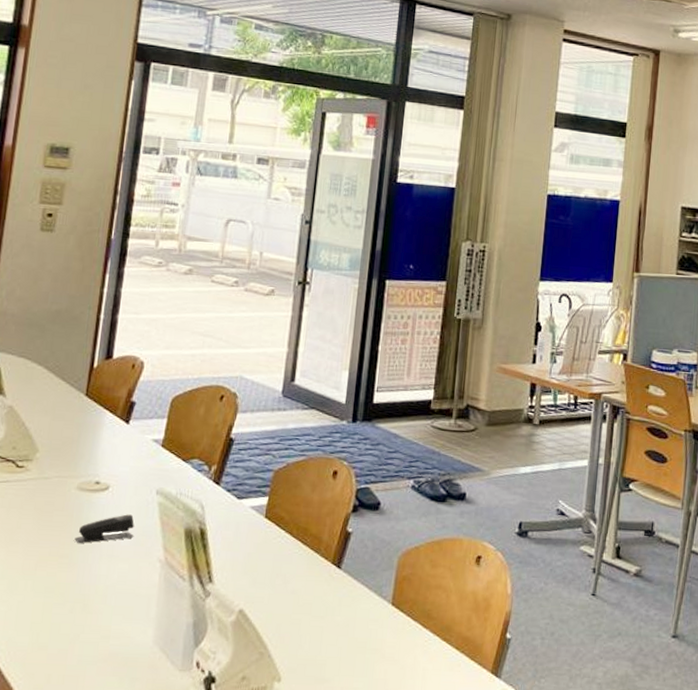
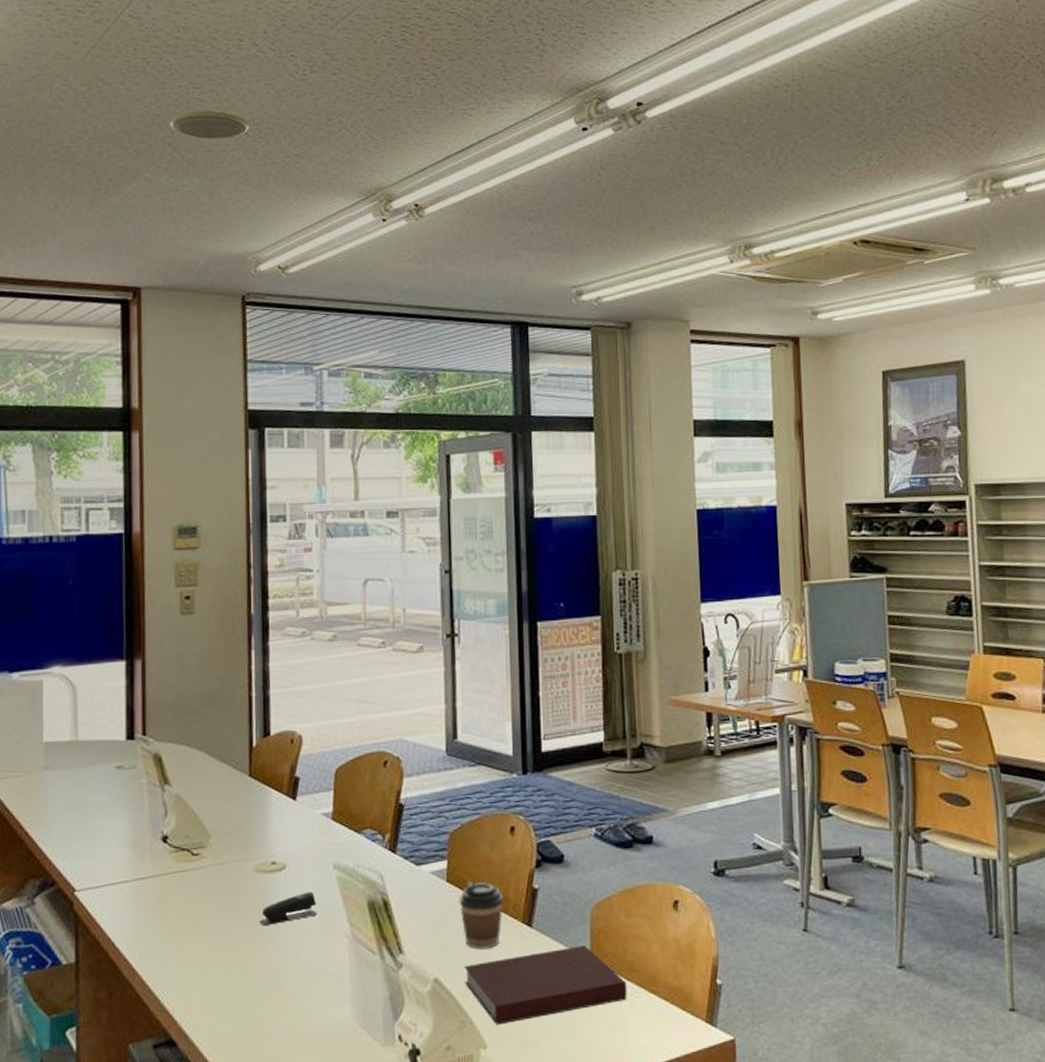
notebook: none [268,590,423,660] -> present [464,945,627,1025]
coffee cup: none [274,520,318,586] -> present [459,882,504,949]

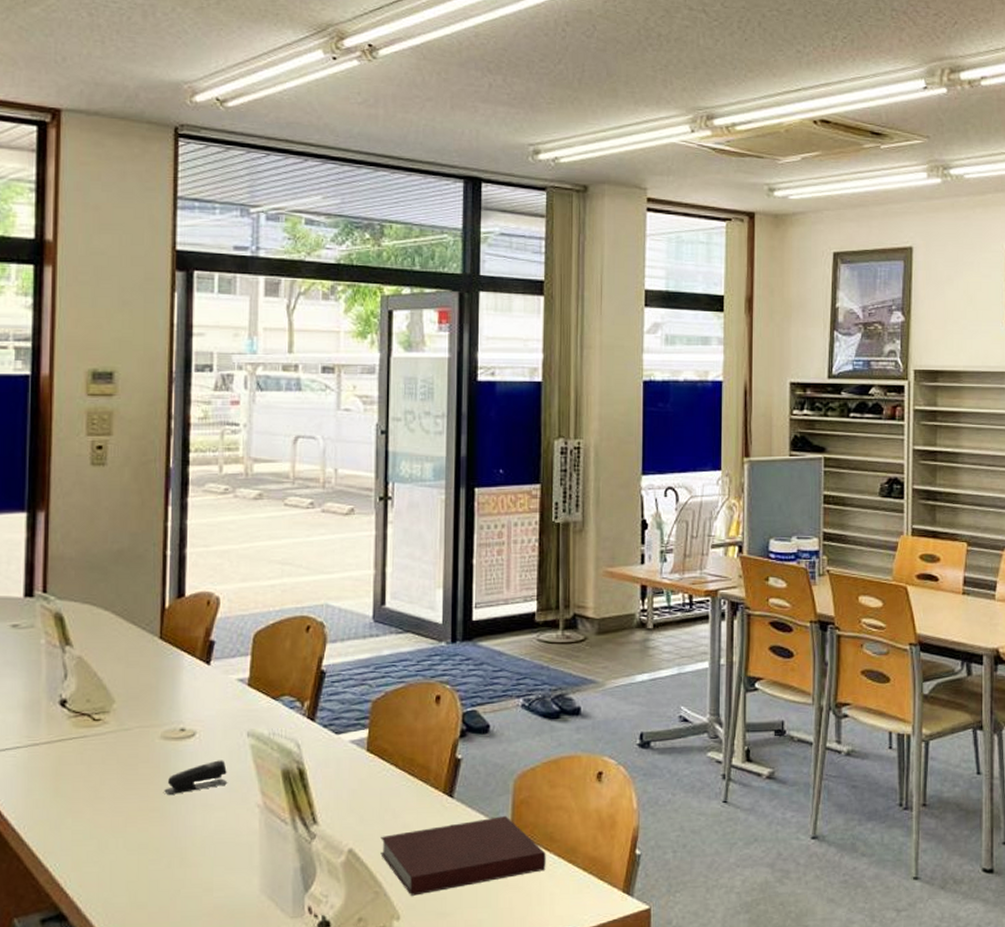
coffee cup: present [459,882,504,949] -> none [379,751,426,820]

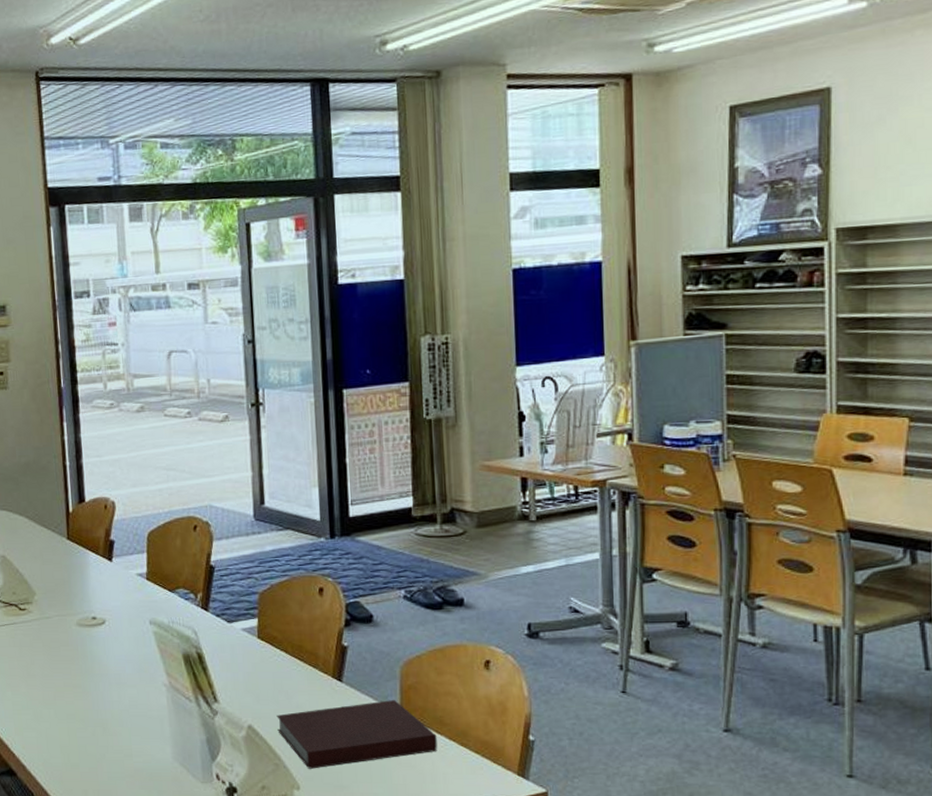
stapler: present [164,760,228,795] -> none [84,644,137,673]

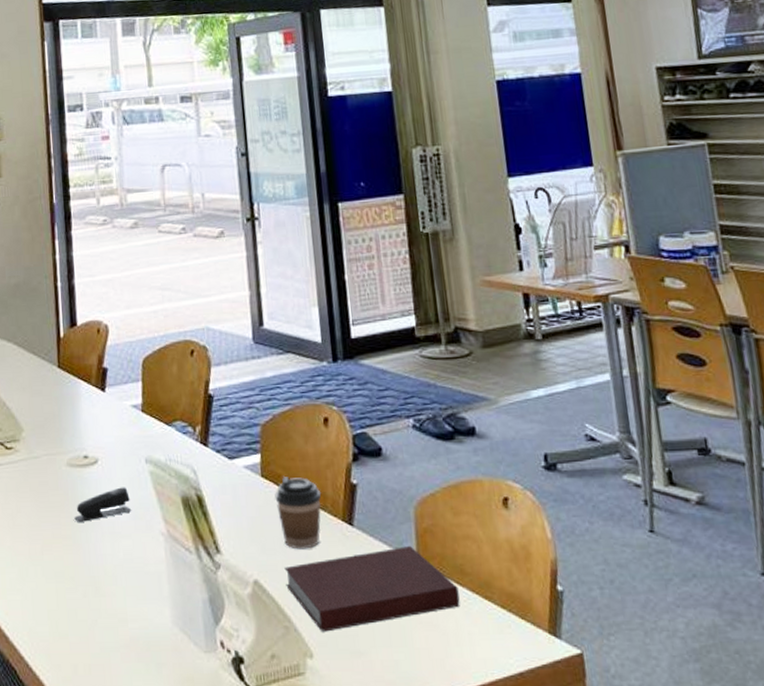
stapler: none [84,644,137,673] -> present [74,487,132,522]
coffee cup: none [270,639,314,701] -> present [275,477,322,549]

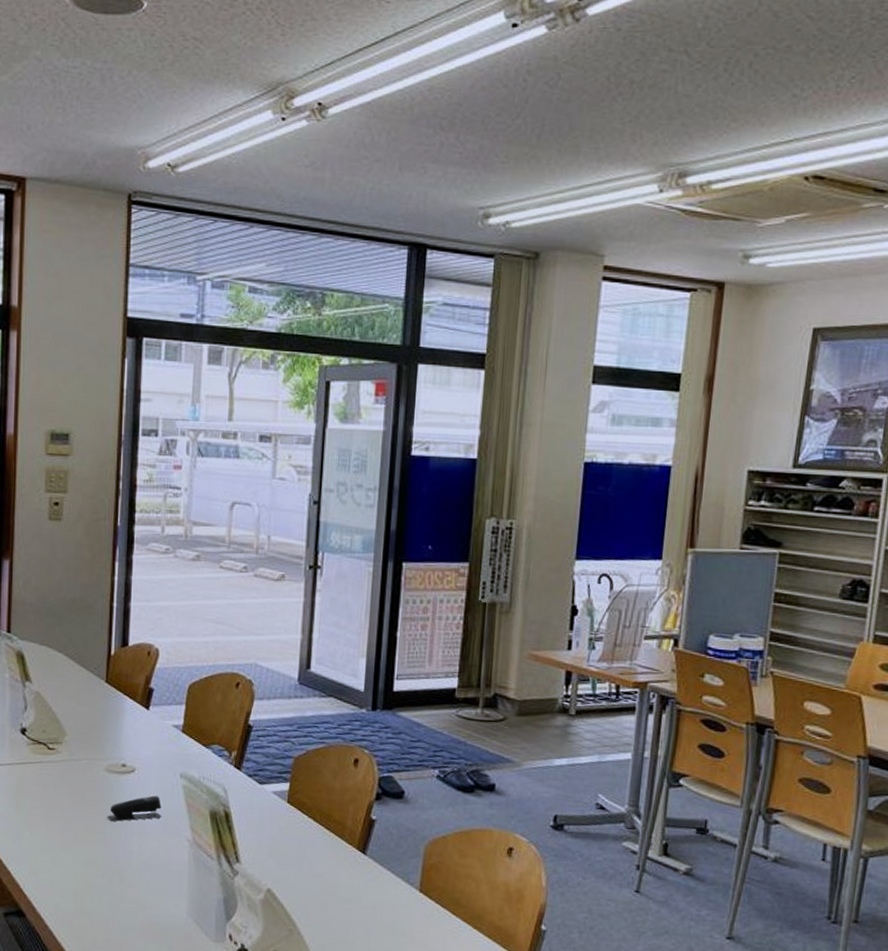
coffee cup: present [275,477,322,549] -> none [297,805,341,869]
notebook: present [284,546,460,632] -> none [296,877,452,938]

